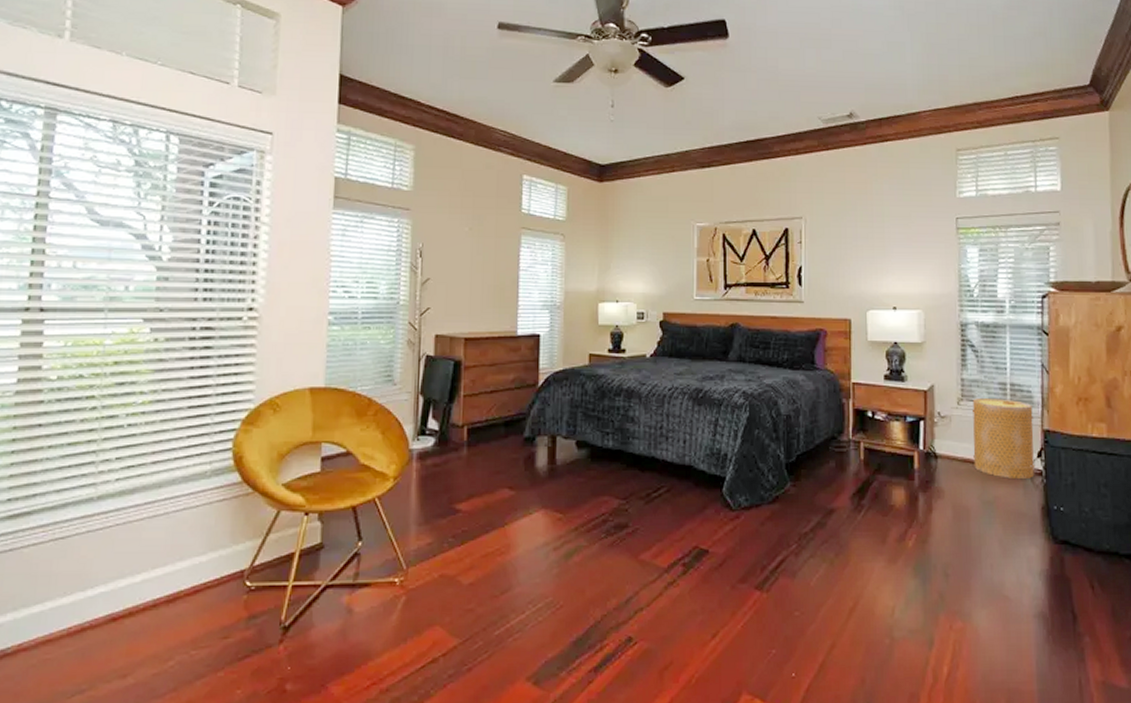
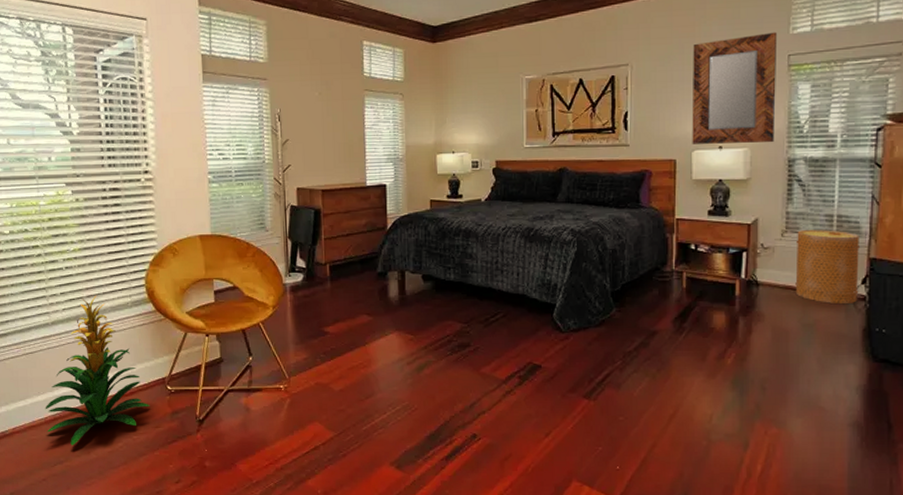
indoor plant: none [67,461,220,667] -> present [45,295,151,446]
home mirror: none [865,194,947,305] -> present [692,32,778,144]

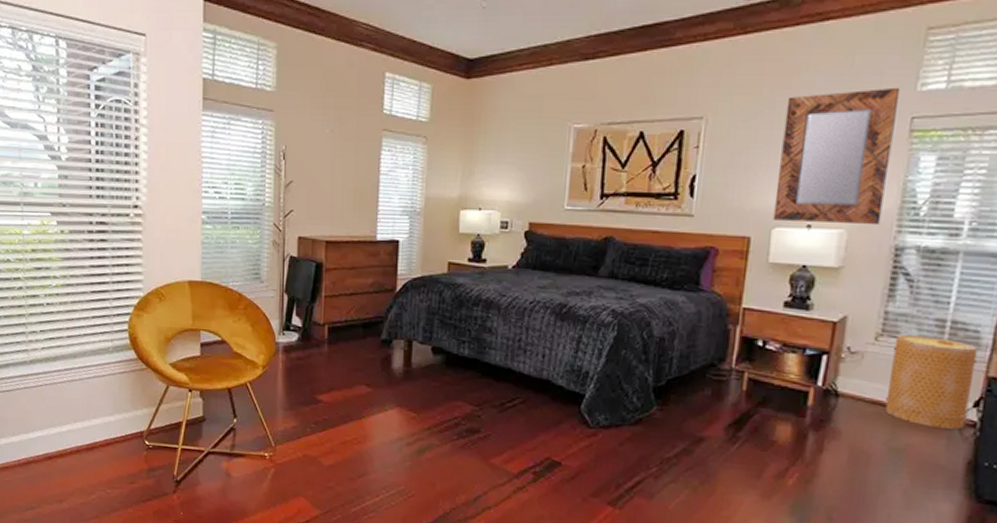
indoor plant: present [45,295,151,446] -> none [19,336,127,492]

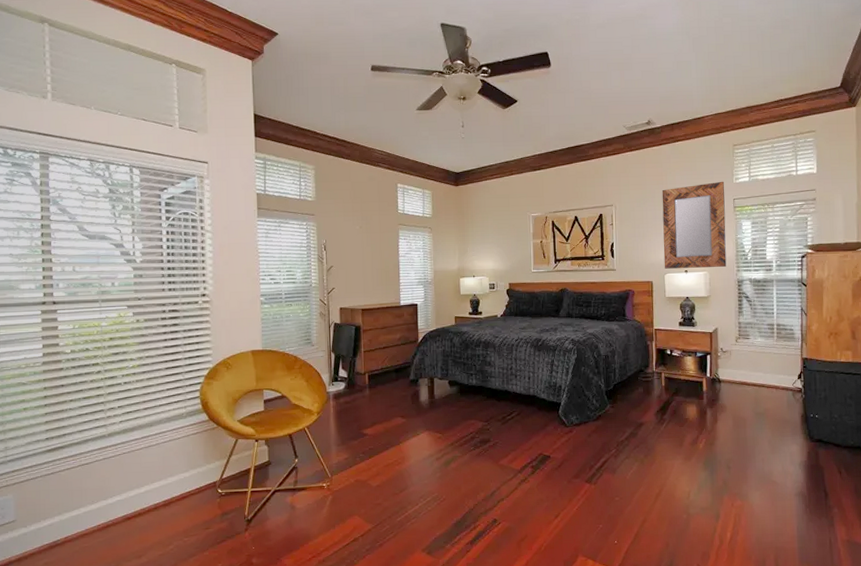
basket: present [884,335,978,430] -> none [747,336,796,396]

